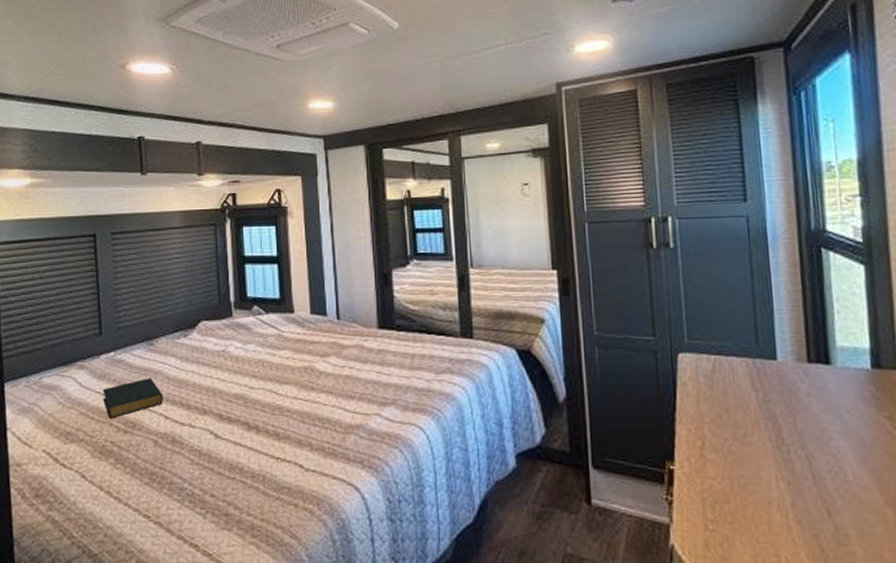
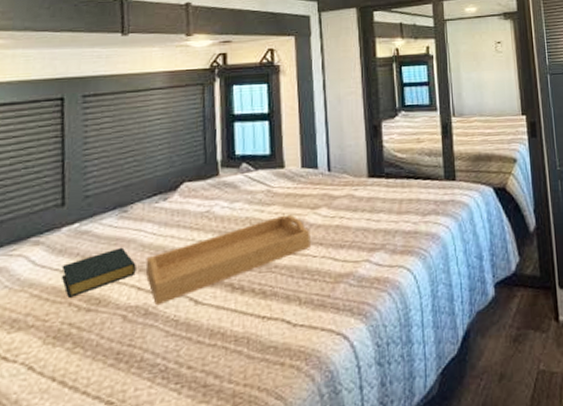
serving tray: none [171,360,321,435] -> present [145,214,310,306]

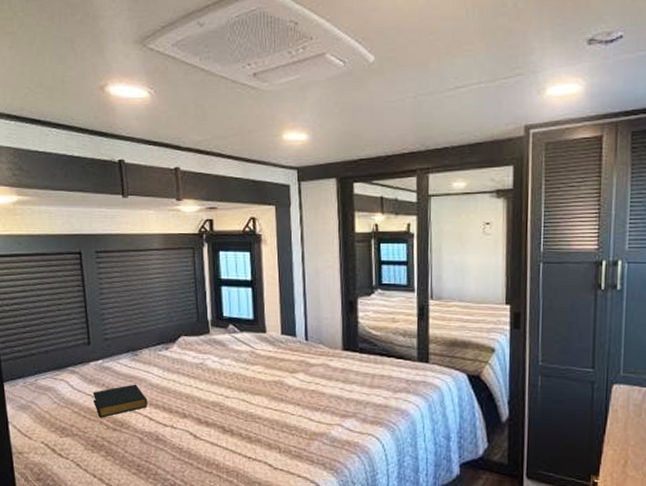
serving tray: present [145,214,310,306] -> none [154,375,289,435]

